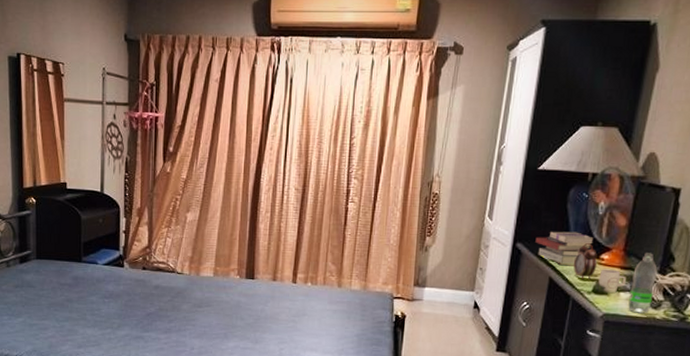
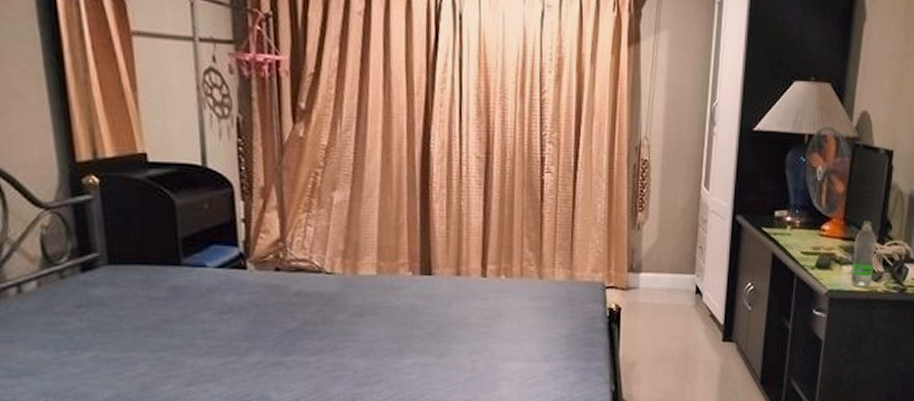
books: present [535,231,594,266] -> none [755,200,814,240]
alarm clock: present [573,243,598,279] -> none [795,213,818,253]
mug: present [597,269,626,294] -> none [821,240,848,268]

